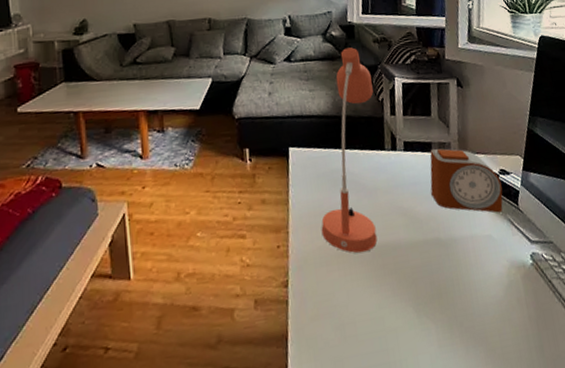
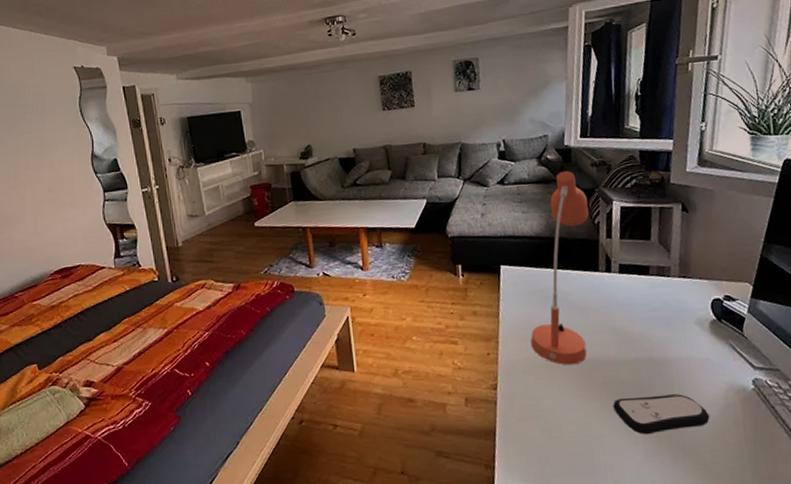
remote control: none [405,275,496,324] -> present [613,394,710,435]
alarm clock: present [430,148,503,213] -> none [645,272,726,338]

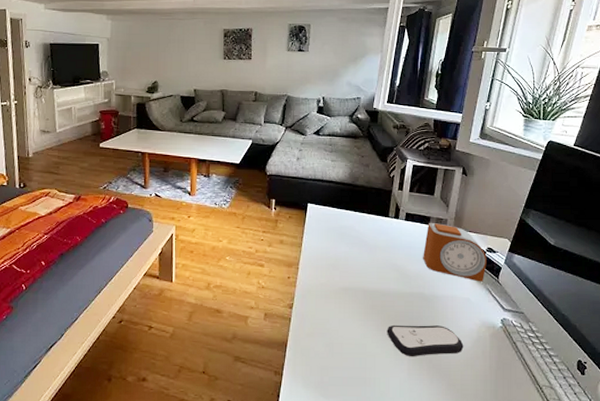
desk lamp: present [530,171,589,366] -> none [325,130,387,294]
alarm clock: none [645,272,726,338] -> present [423,222,487,282]

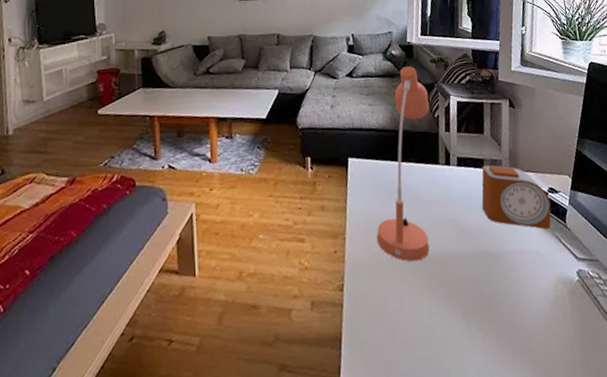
desk lamp: none [325,130,387,294] -> present [376,66,430,262]
remote control: present [387,324,464,357] -> none [454,288,543,334]

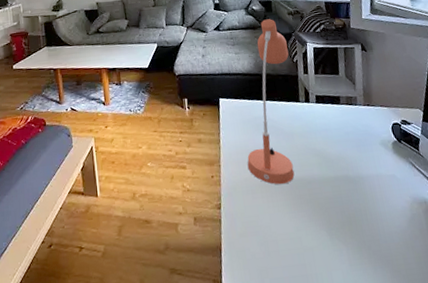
alarm clock: present [481,165,551,230] -> none [339,101,405,157]

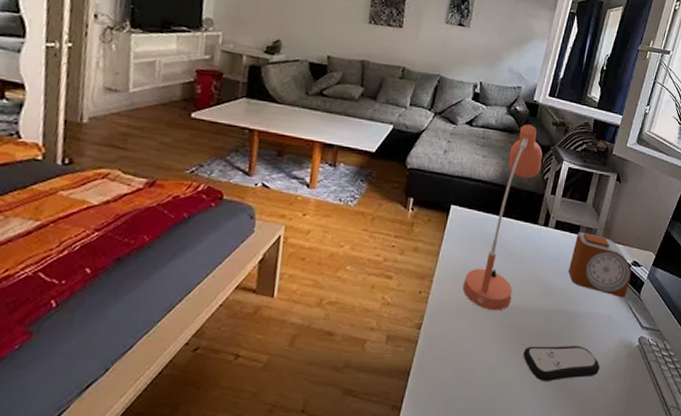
remote control: none [319,207,400,246] -> present [523,346,600,382]
alarm clock: none [339,101,405,157] -> present [568,231,631,298]

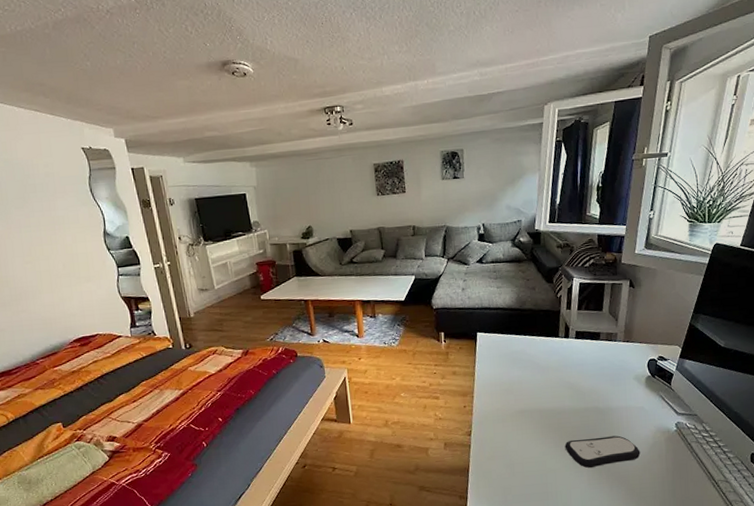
desk lamp: present [462,124,543,311] -> none [500,252,553,415]
alarm clock: present [568,231,631,298] -> none [595,337,659,390]

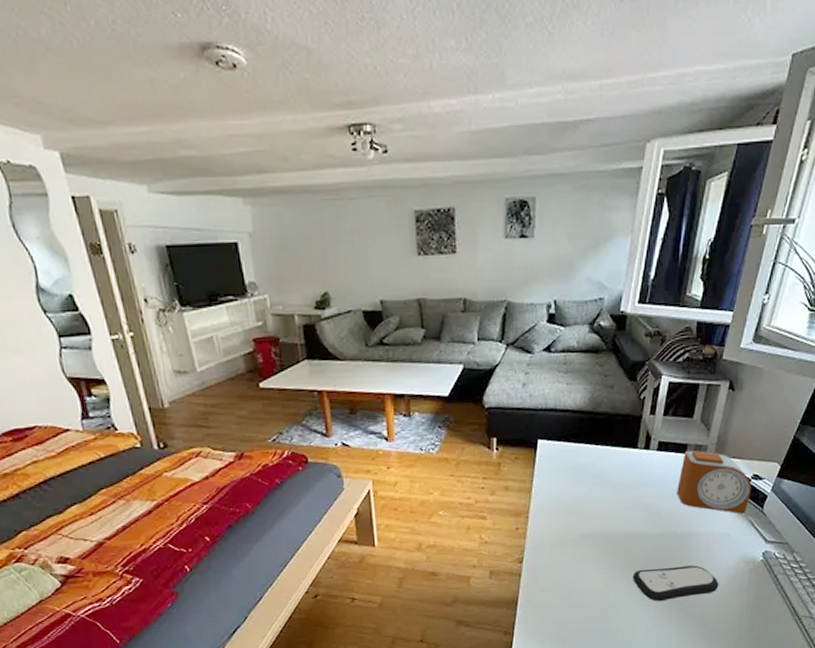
alarm clock: none [595,337,659,390] -> present [677,450,751,514]

